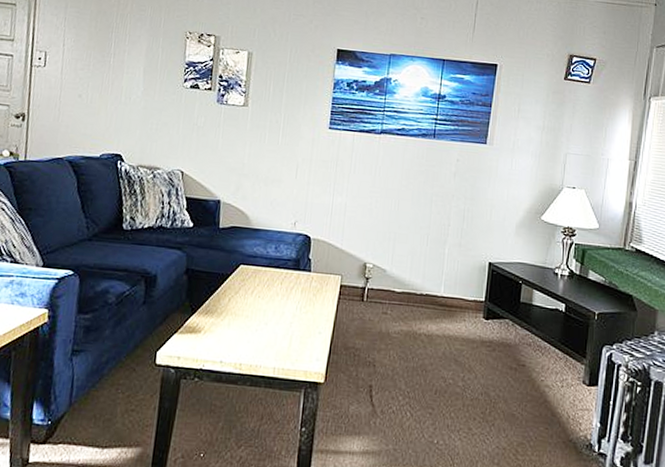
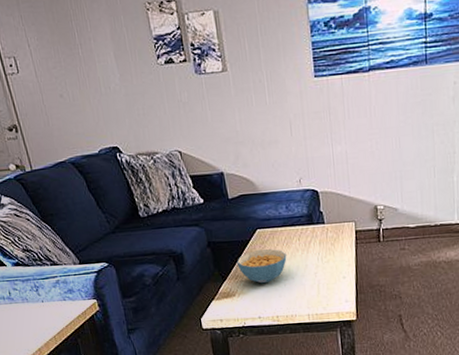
cereal bowl: none [211,287,265,325] -> present [237,249,287,284]

